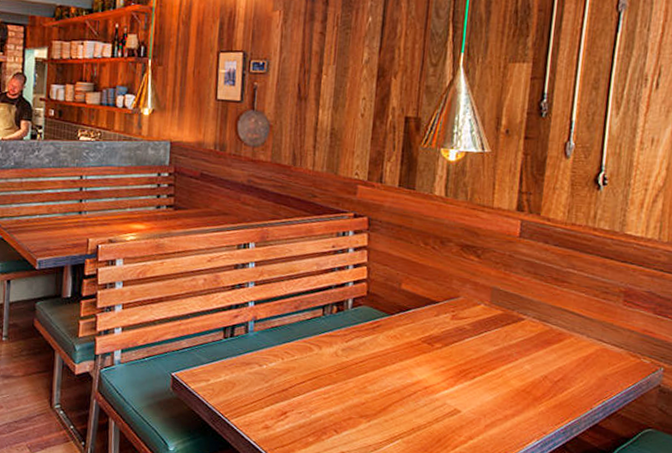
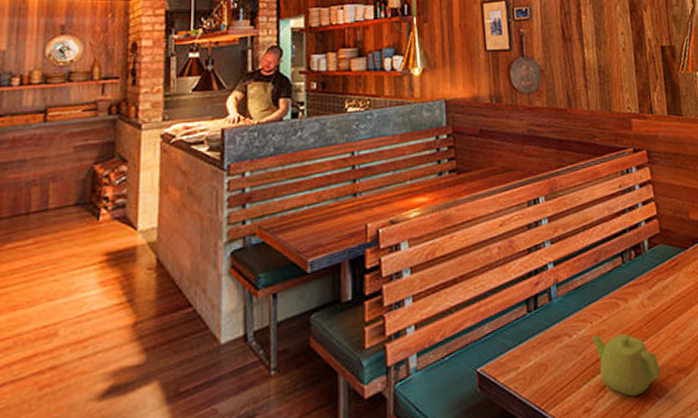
teapot: none [281,369,344,427] -> present [592,333,662,397]

